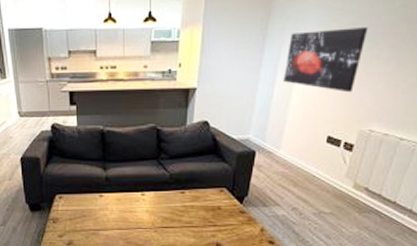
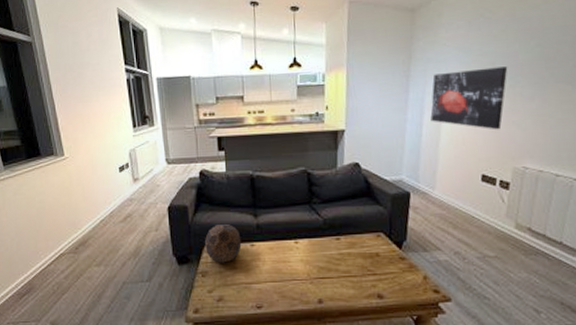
soccer ball: none [56,176,91,211] -> present [205,224,242,263]

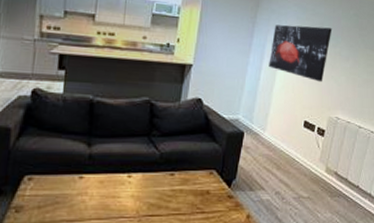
soccer ball: present [205,224,242,263] -> none [24,152,70,197]

